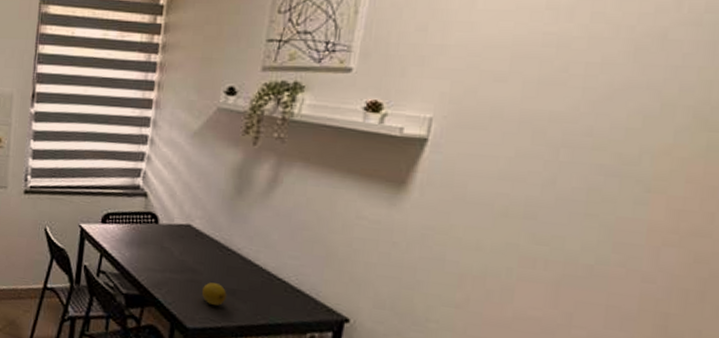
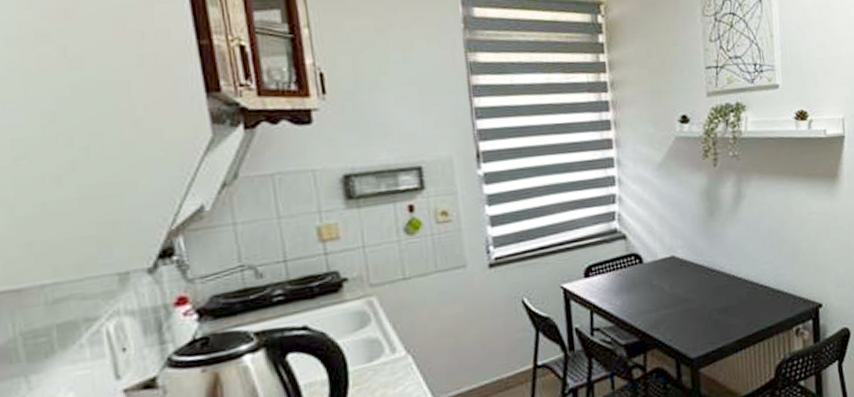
lemon: present [201,282,227,306] -> none [697,306,721,329]

